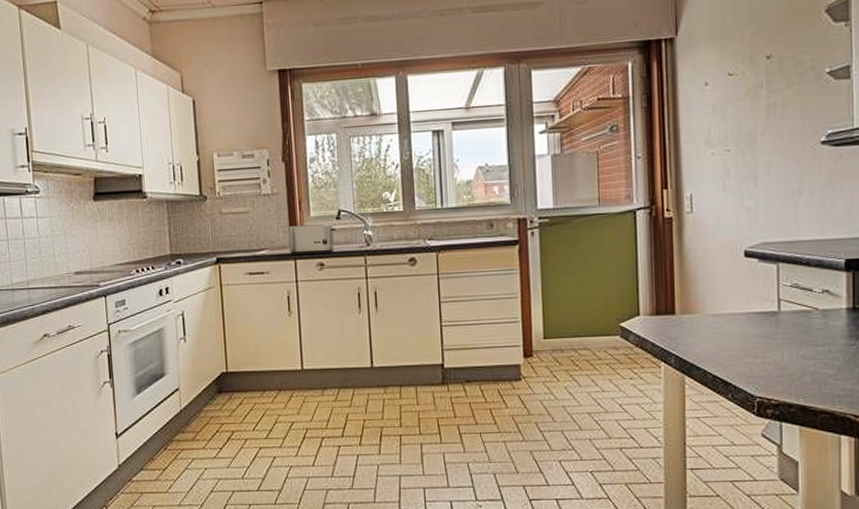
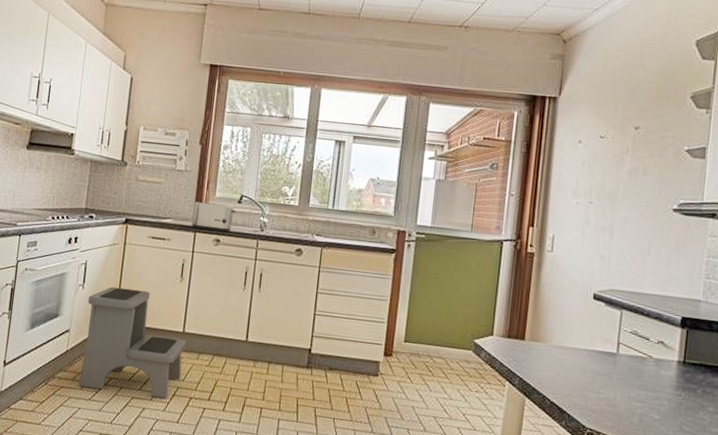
step stool: none [192,332,308,446] -> present [78,286,186,399]

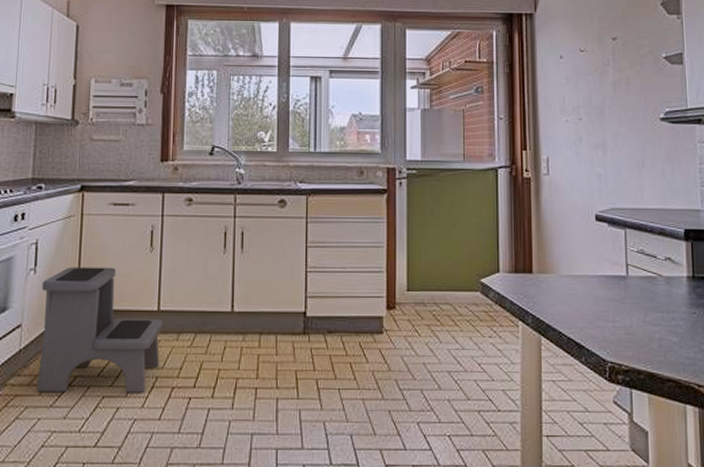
toaster: present [191,201,236,233] -> none [158,157,208,191]

